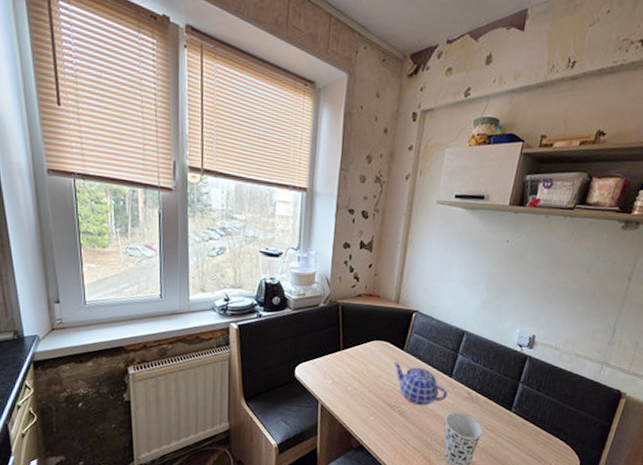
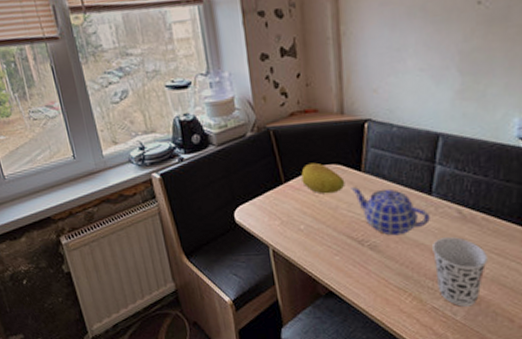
fruit: none [356,337,390,365] -> present [301,162,345,194]

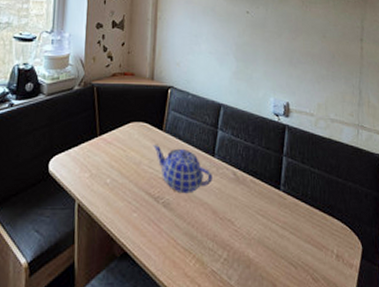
fruit: present [301,162,345,194] -> none [114,119,149,149]
cup: present [432,237,487,307] -> none [214,198,255,270]

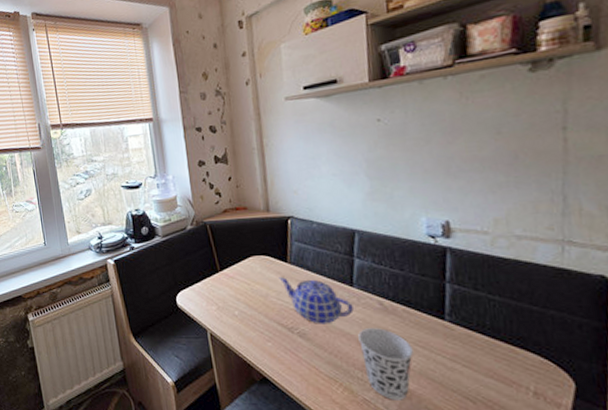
cup: none [214,198,255,270] -> present [358,328,413,400]

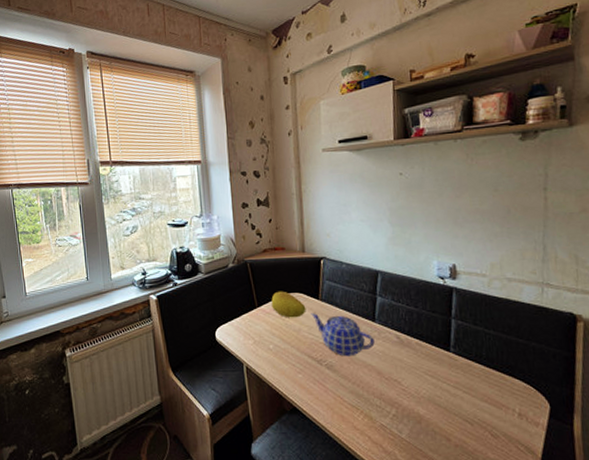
fruit: none [234,253,274,283] -> present [271,291,306,318]
cup: present [358,328,413,400] -> none [378,360,424,425]

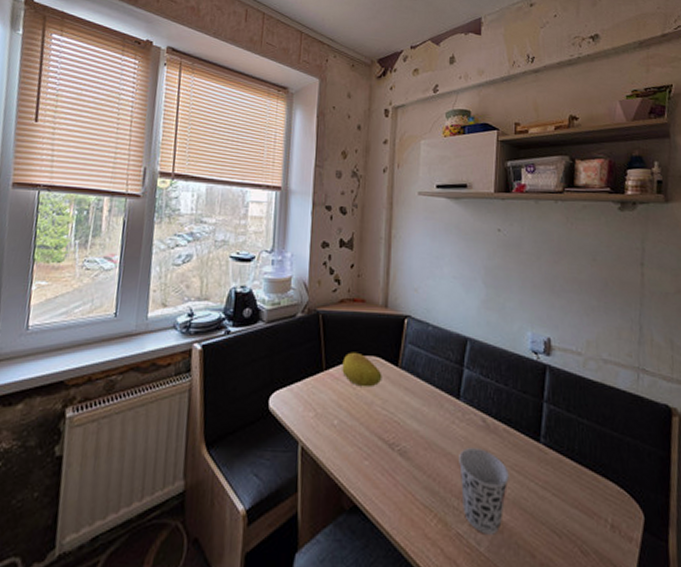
teapot: present [311,312,375,357] -> none [387,381,457,441]
cup: none [378,360,424,425] -> present [459,448,509,535]

